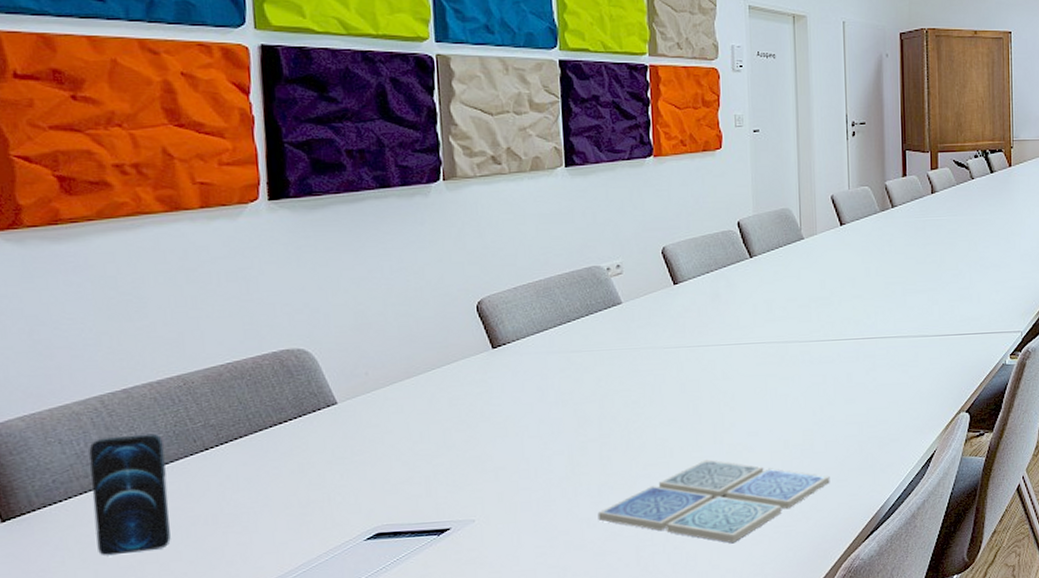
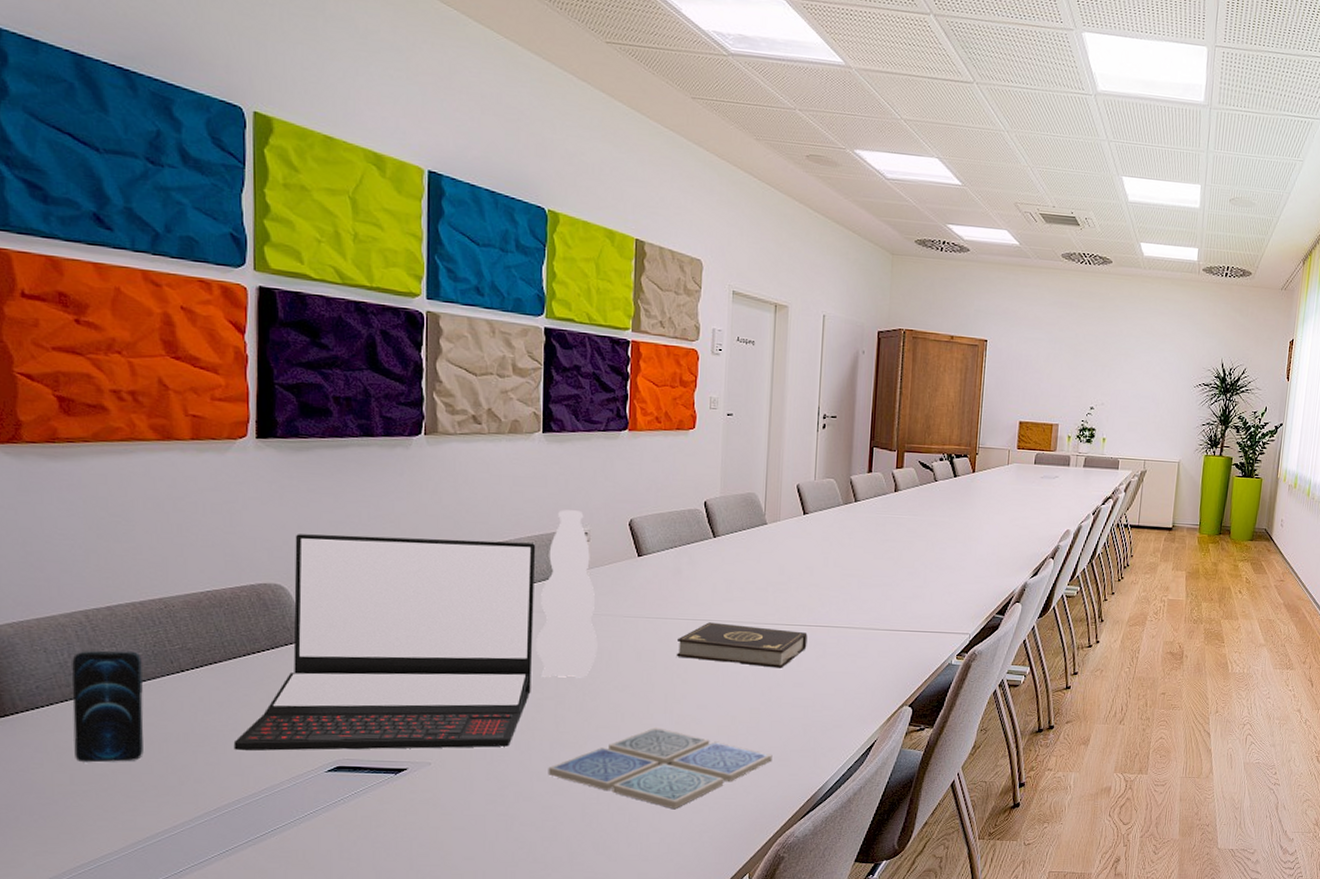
laptop: none [265,281,574,527] -> present [233,534,536,751]
bottle: none [575,243,640,419] -> present [536,510,598,678]
book: none [721,345,856,386] -> present [676,622,808,668]

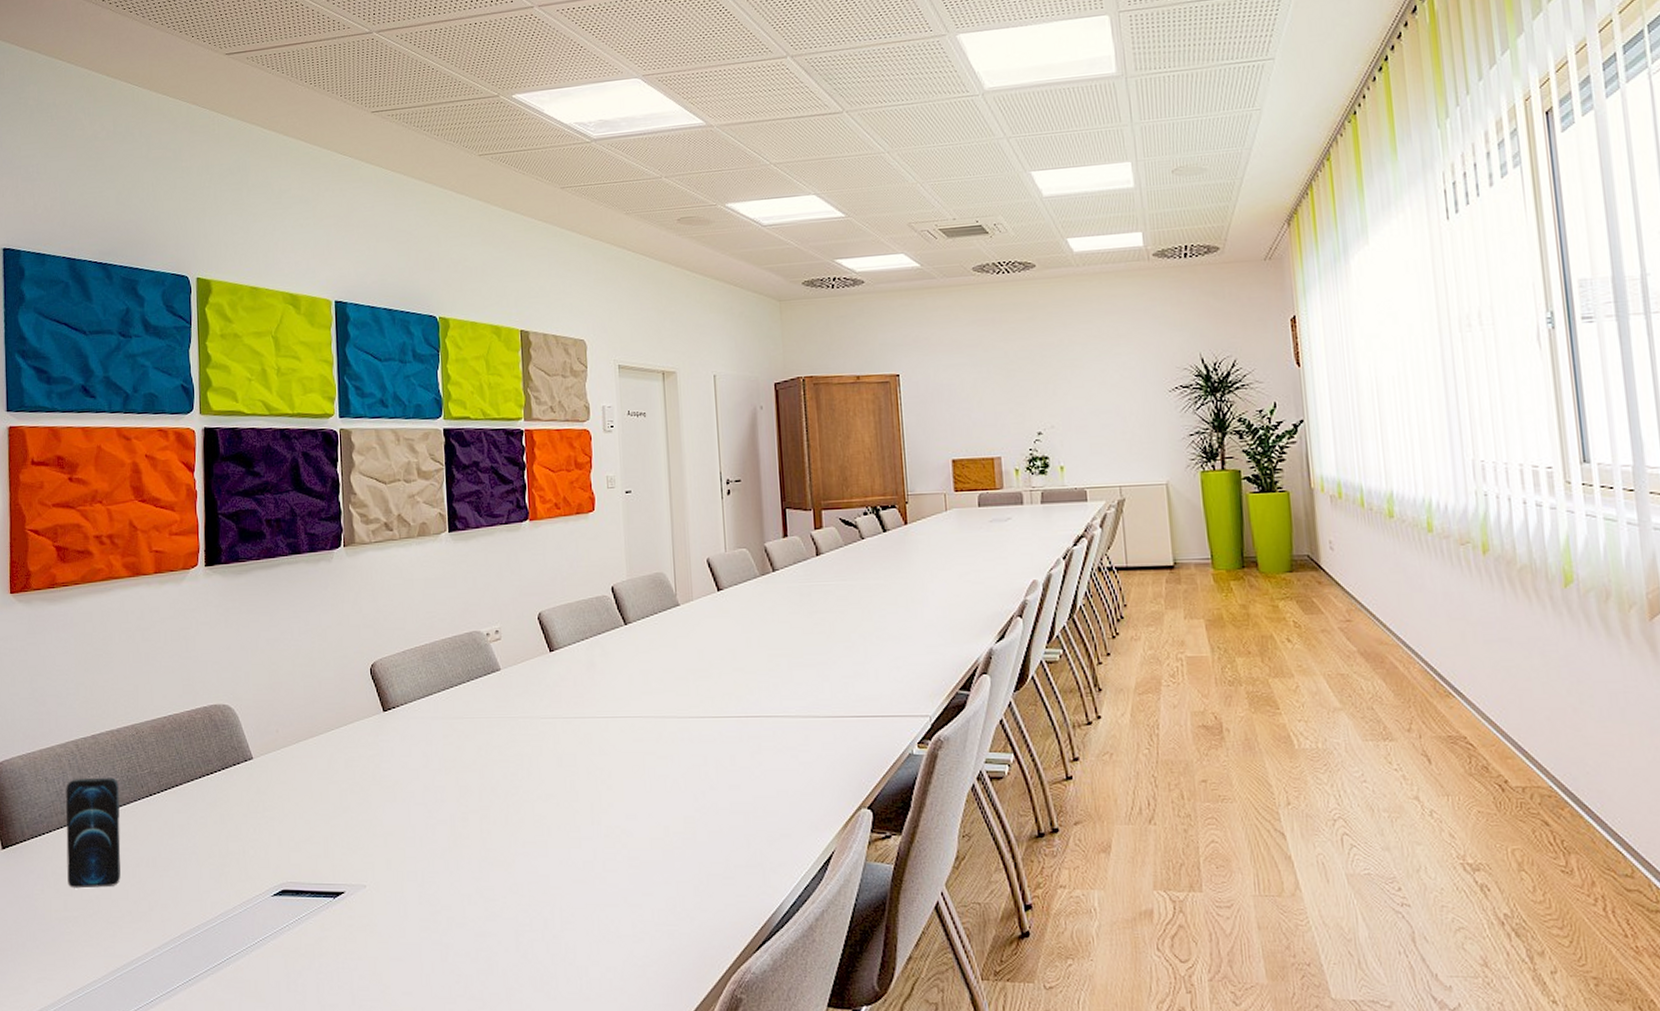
laptop: present [233,534,536,751] -> none [193,646,456,875]
bottle: present [536,510,598,678] -> none [457,608,518,788]
drink coaster: present [548,727,773,810] -> none [478,842,715,939]
book: present [676,622,808,668] -> none [598,719,739,768]

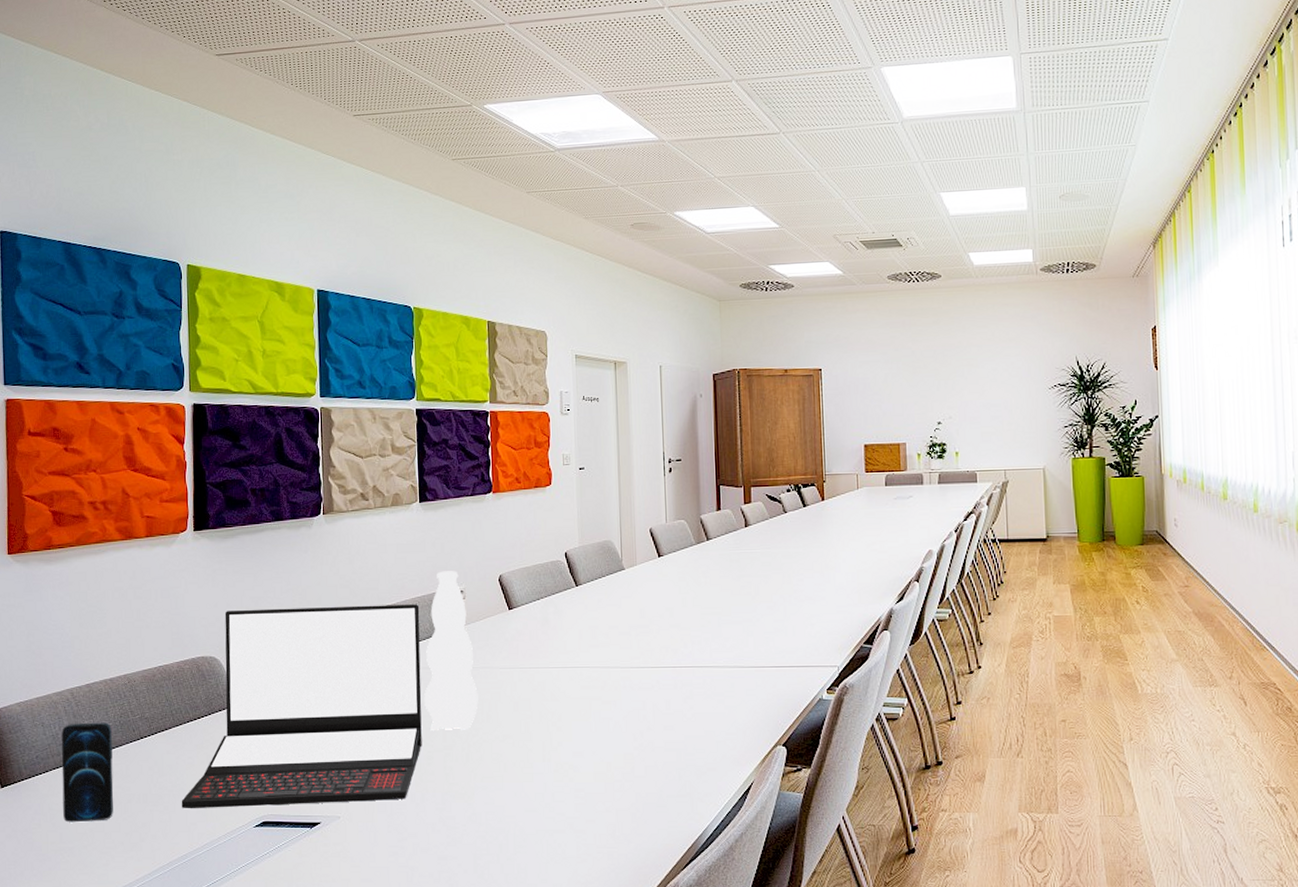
laptop: none [193,646,456,875] -> present [181,604,422,809]
bottle: none [457,608,518,788] -> present [424,571,478,730]

